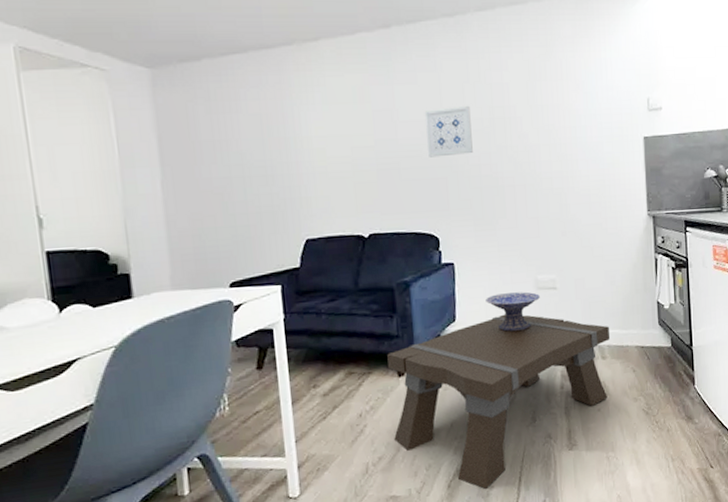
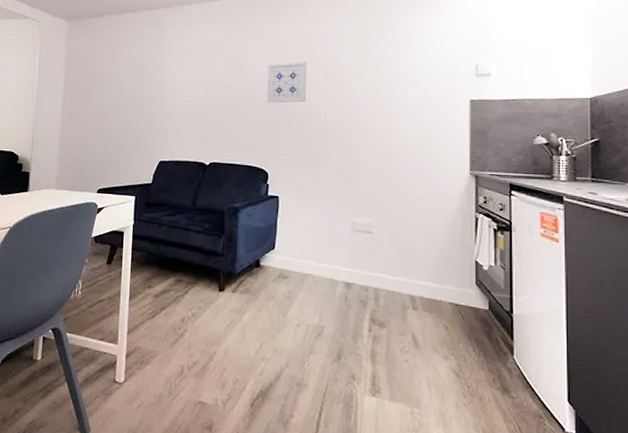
coffee table: present [387,314,611,489] -> none [209,249,423,416]
decorative bowl: present [486,291,540,332] -> none [304,230,355,268]

